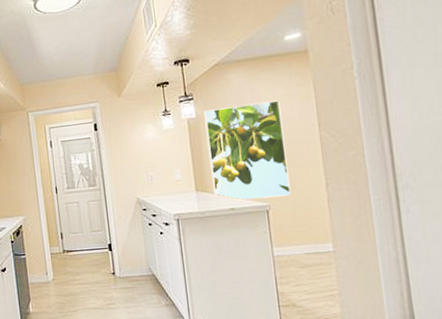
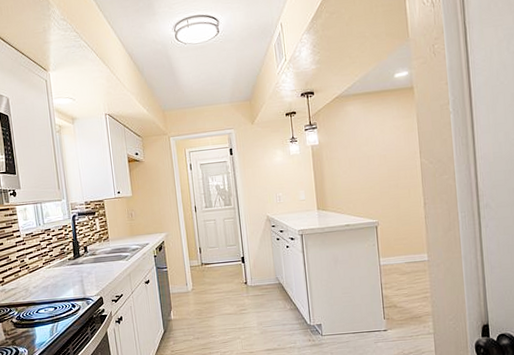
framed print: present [203,100,291,200] -> none [325,130,396,217]

